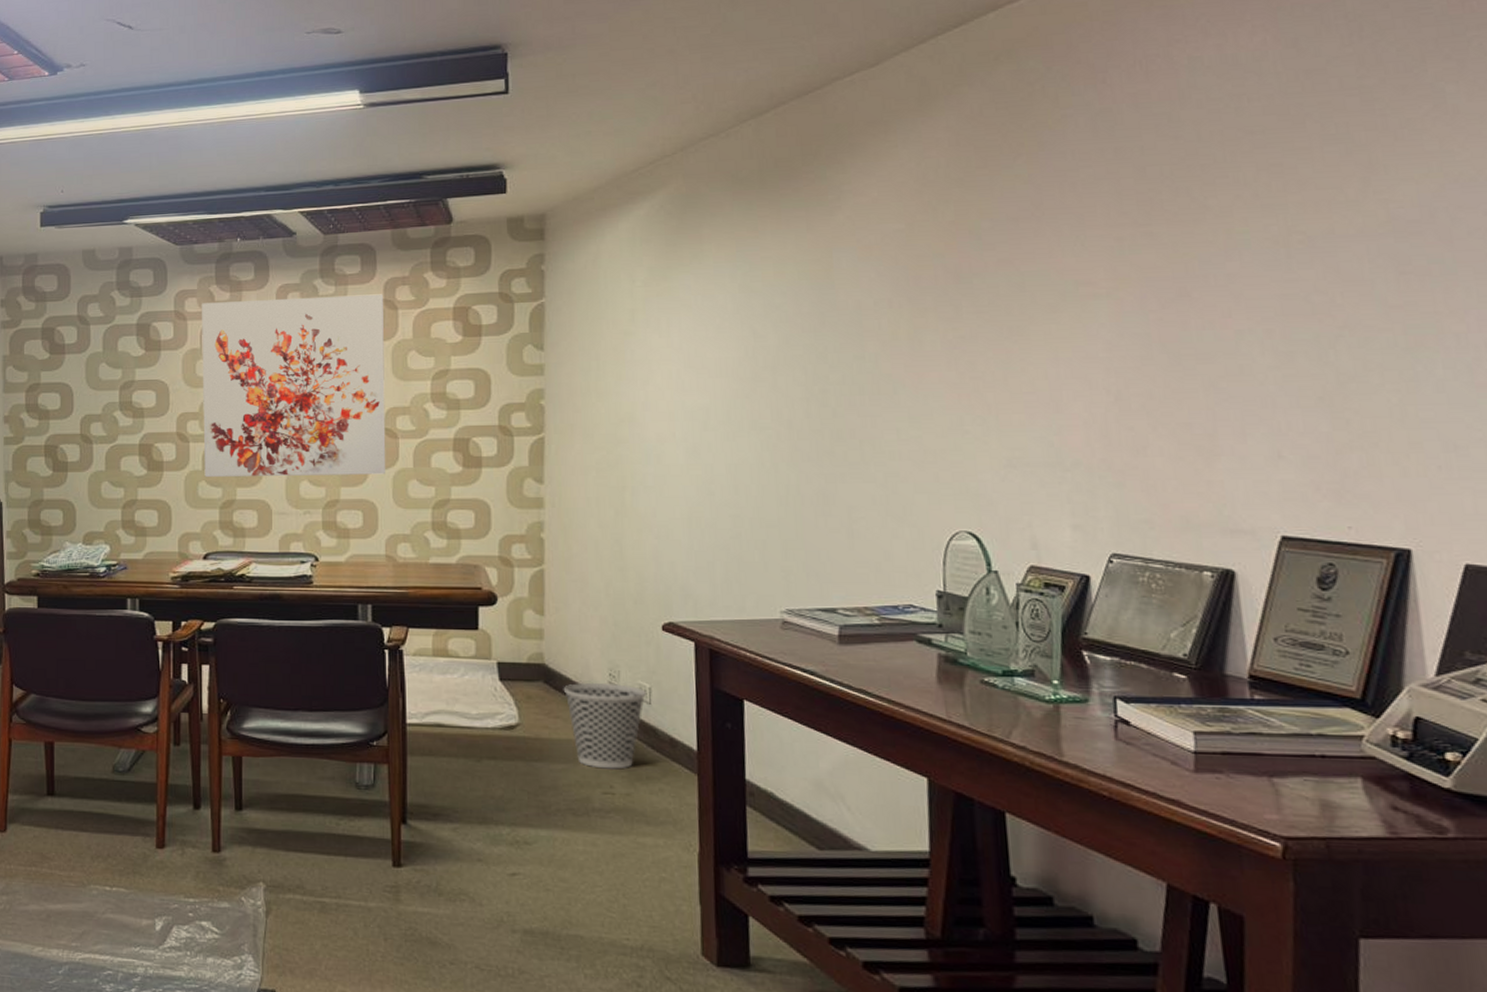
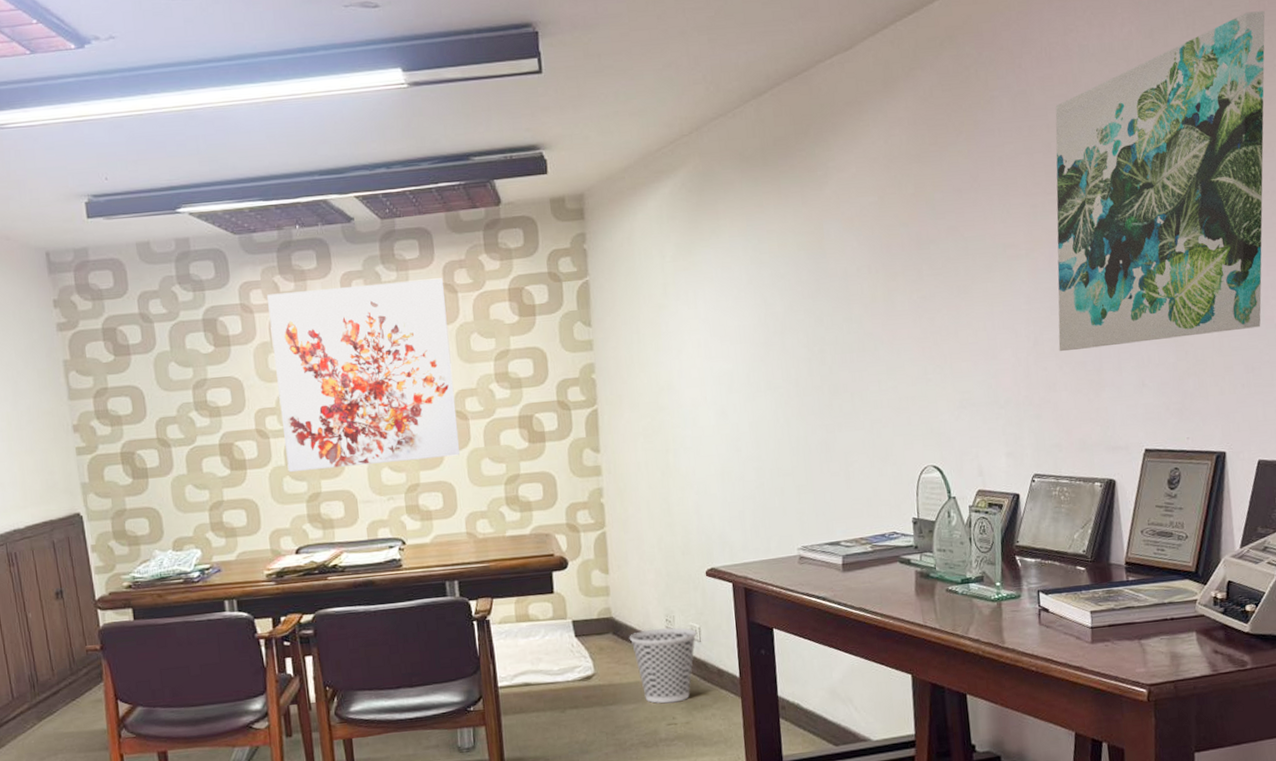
wall art: none [1152,13,1473,410] -> present [1055,11,1265,352]

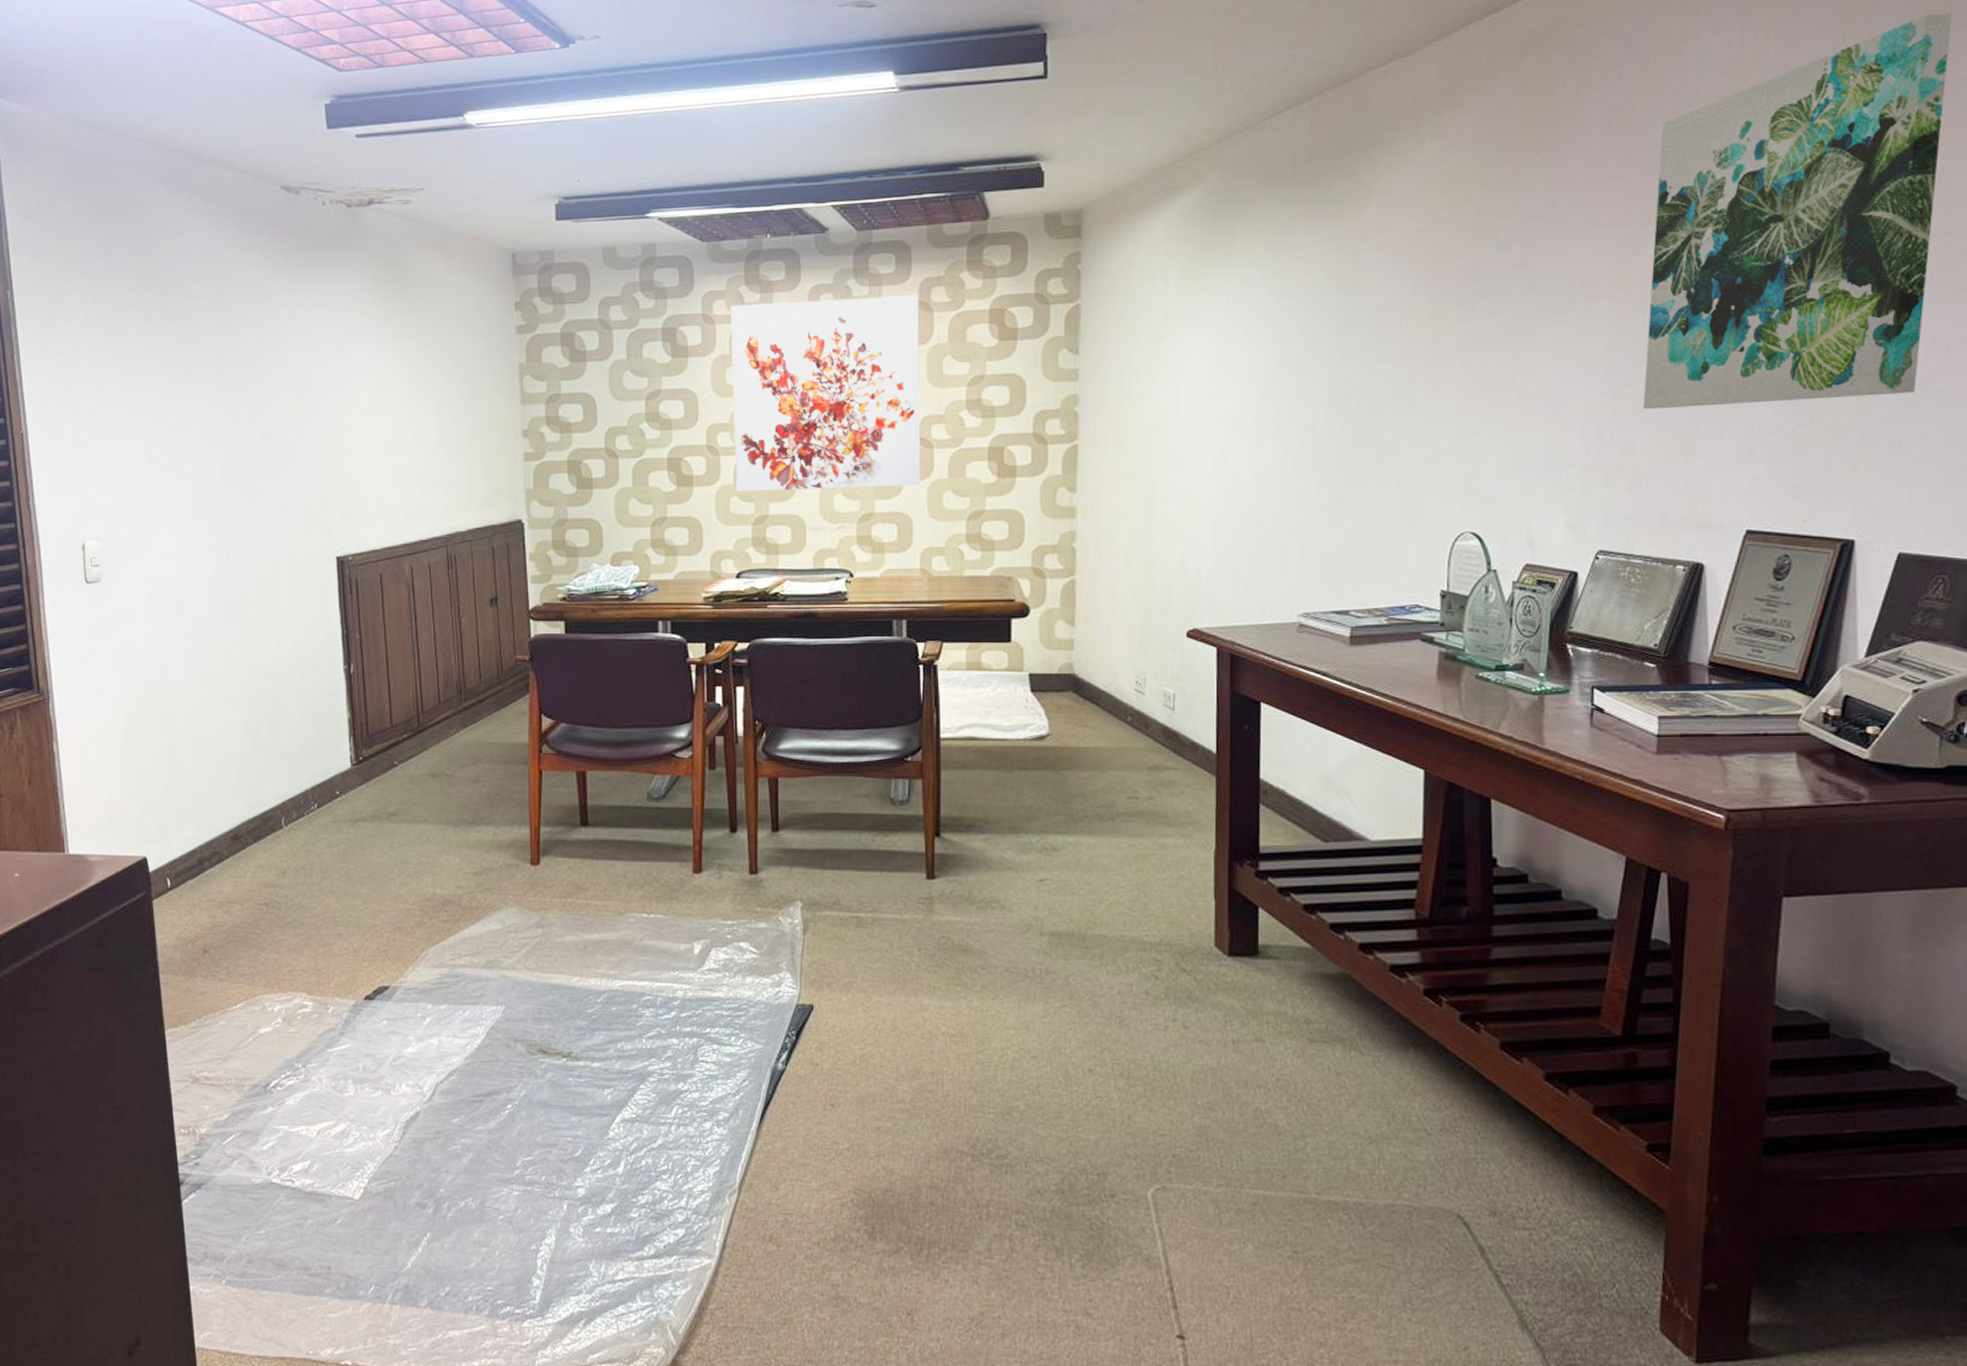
wastebasket: present [629,627,697,704] -> none [1091,690,1170,774]

